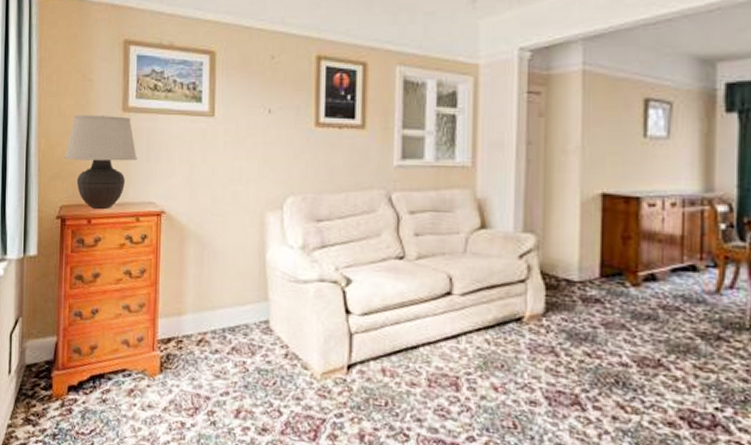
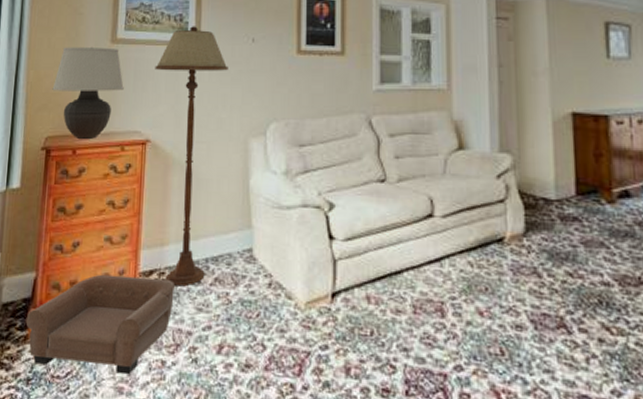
dog bed: none [49,340,194,434] -> present [25,274,176,375]
floor lamp: none [168,95,244,355] -> present [155,26,228,287]

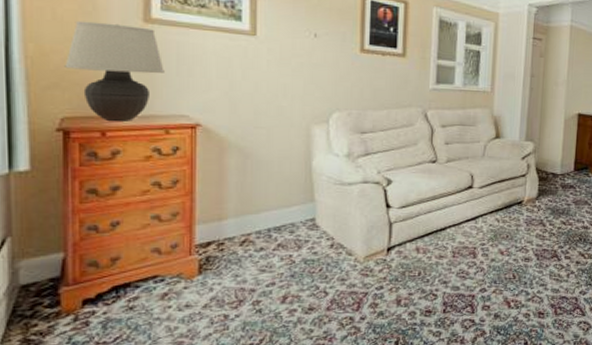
dog bed: present [25,274,176,375] -> none [56,248,237,336]
floor lamp: present [155,26,228,287] -> none [203,14,289,254]

